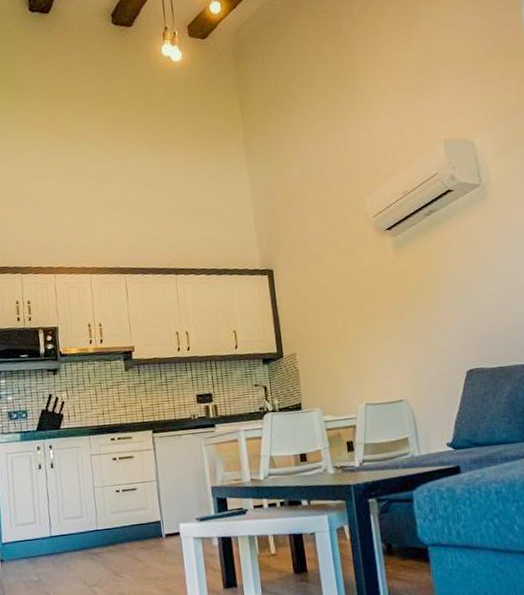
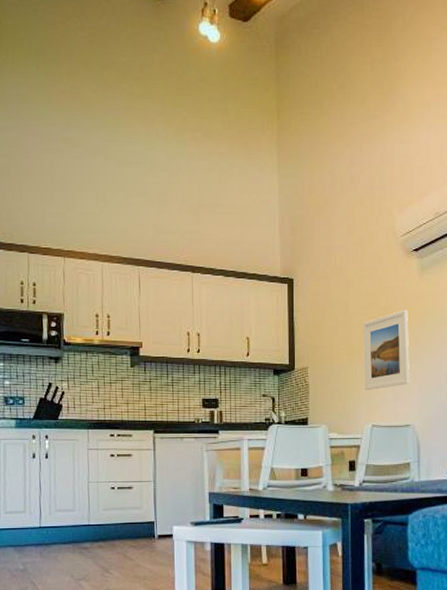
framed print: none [345,287,399,371] -> present [362,310,410,391]

